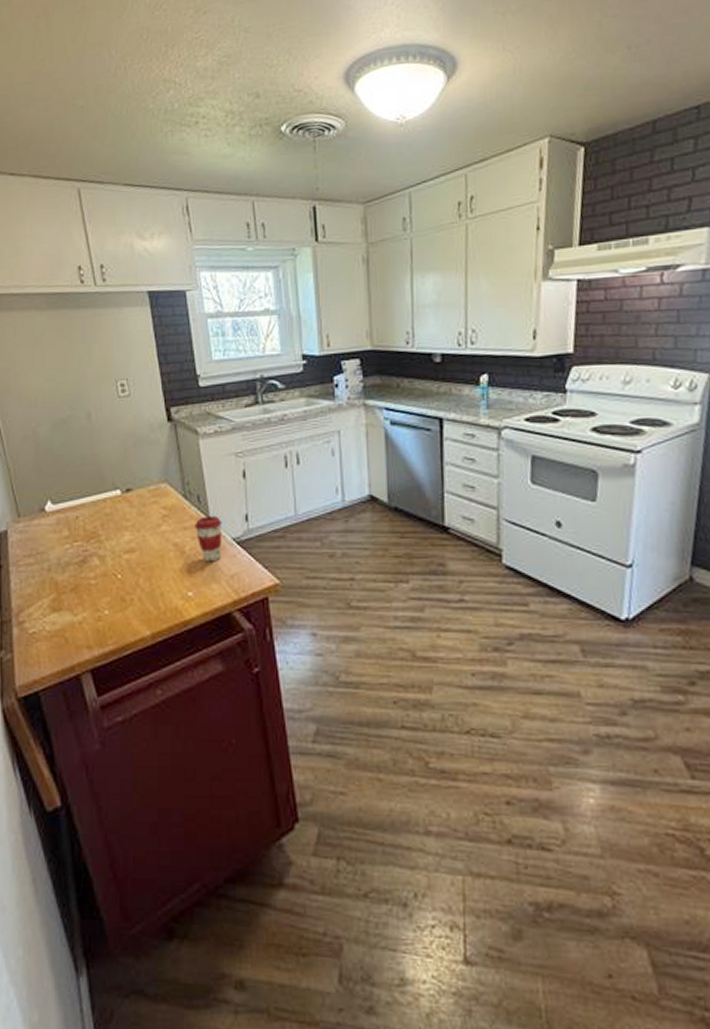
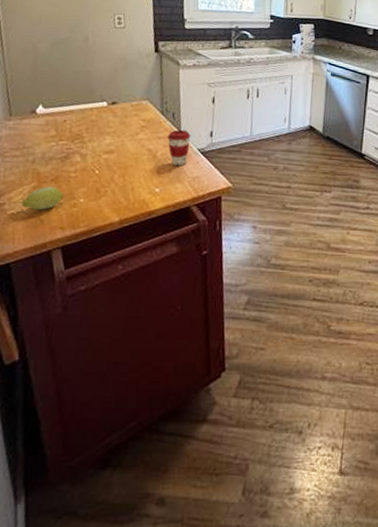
fruit: none [41,597,86,626] -> present [21,186,64,210]

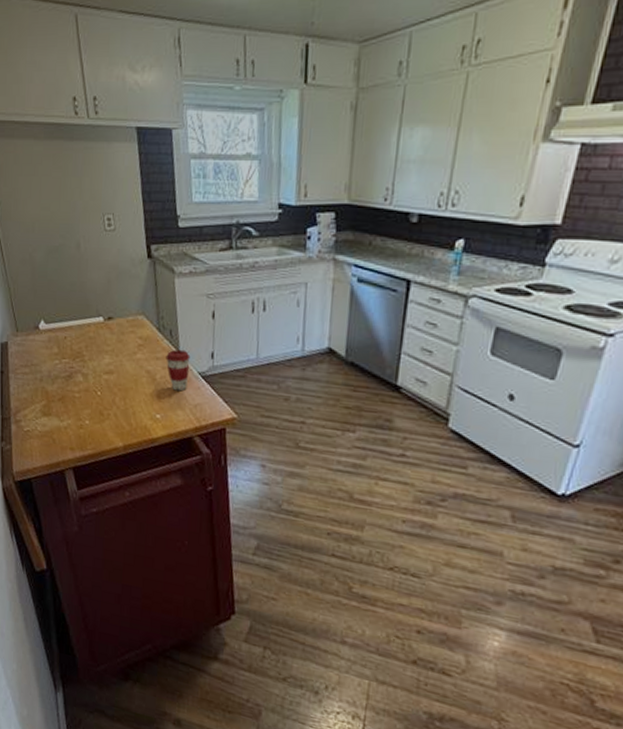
fruit: present [21,186,64,210] -> none [34,405,71,429]

